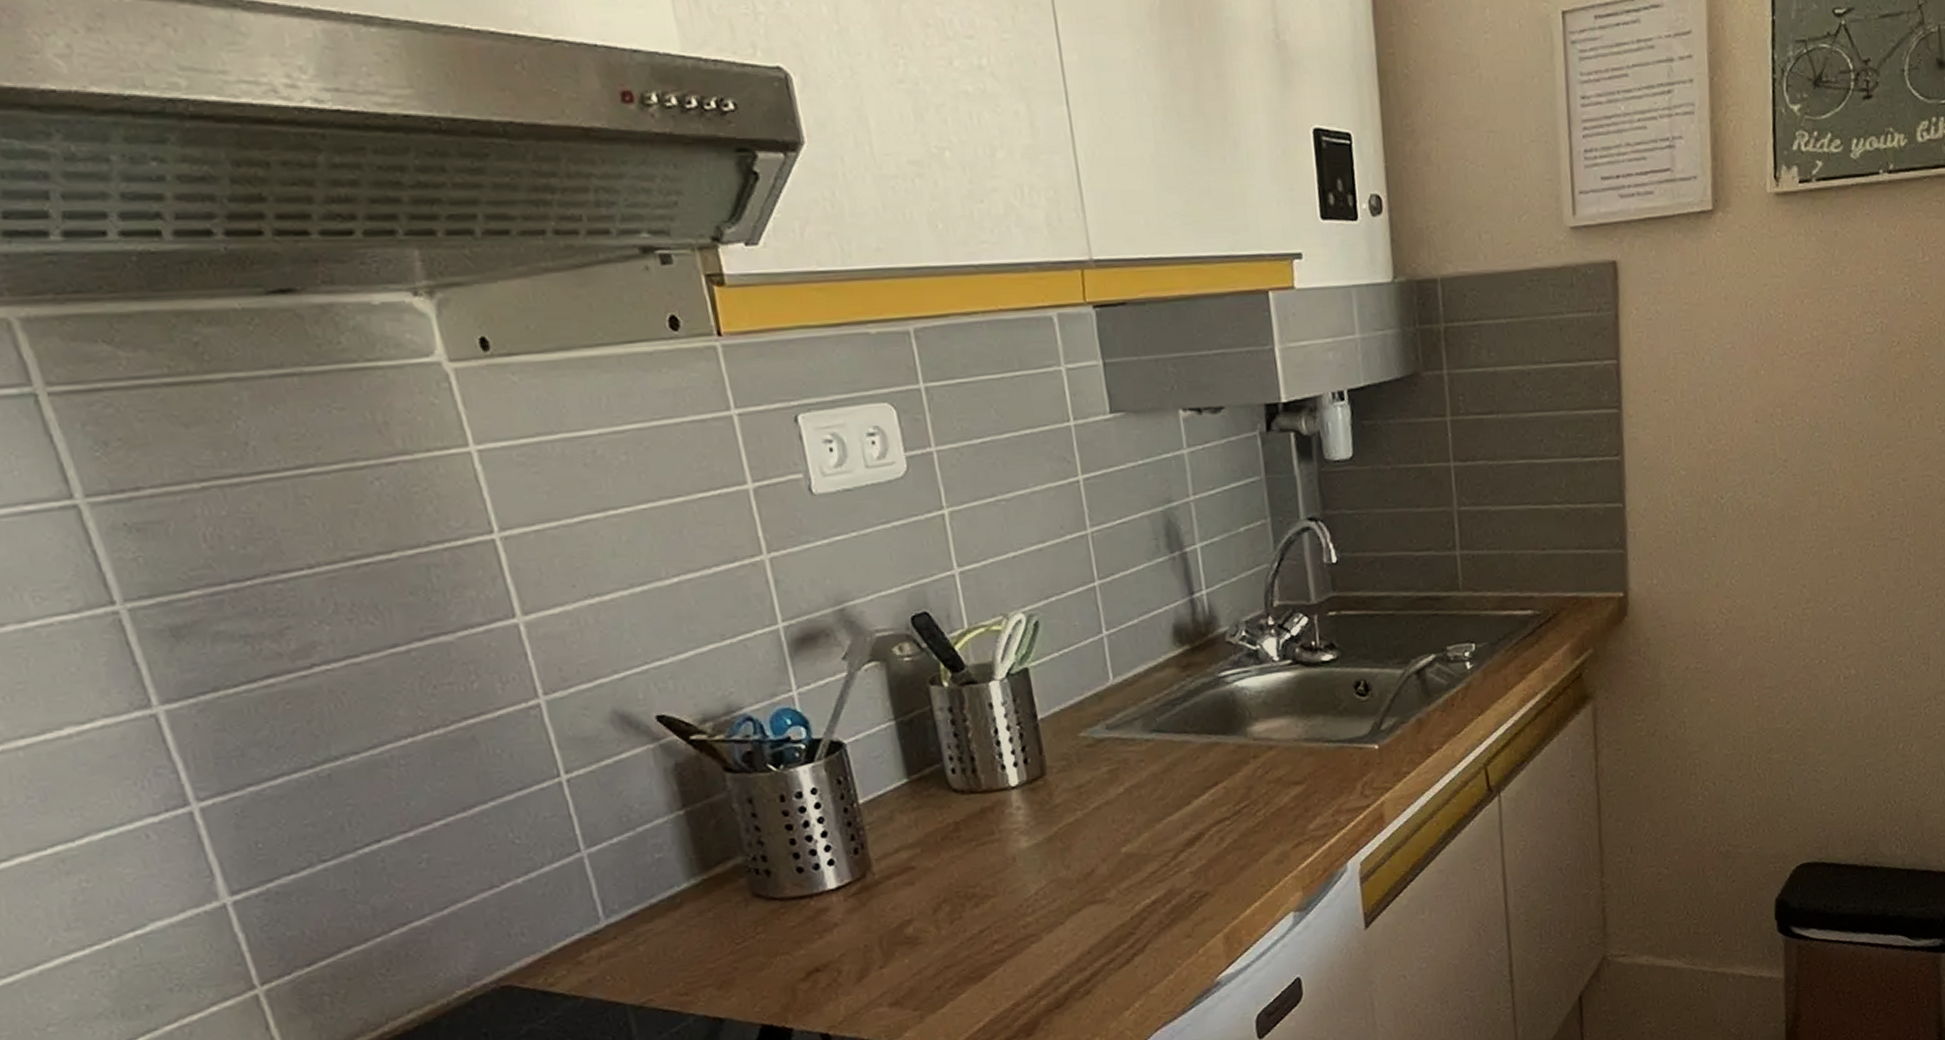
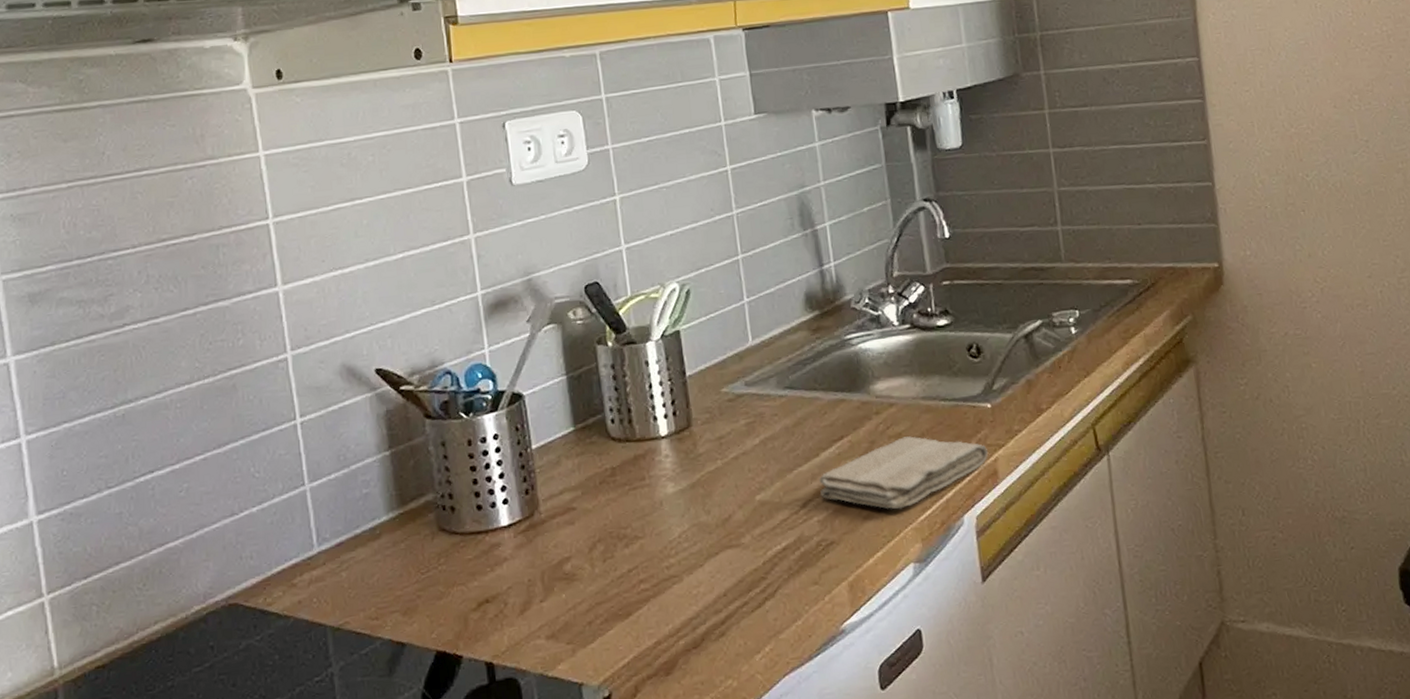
washcloth: none [1191,781,1374,858] -> present [819,436,988,509]

